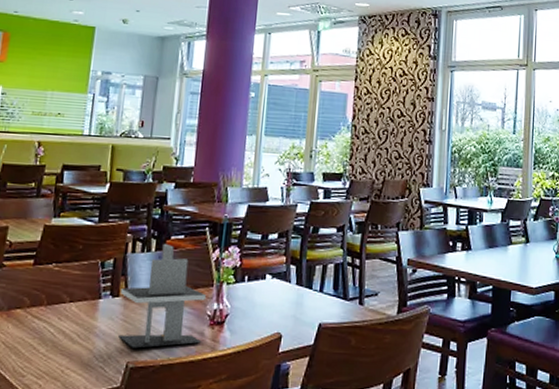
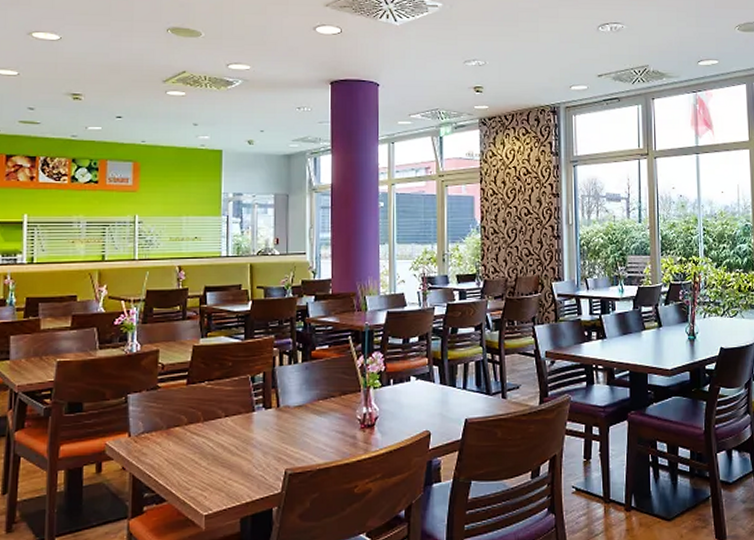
napkin holder: present [119,243,207,349] -> none [273,354,355,456]

